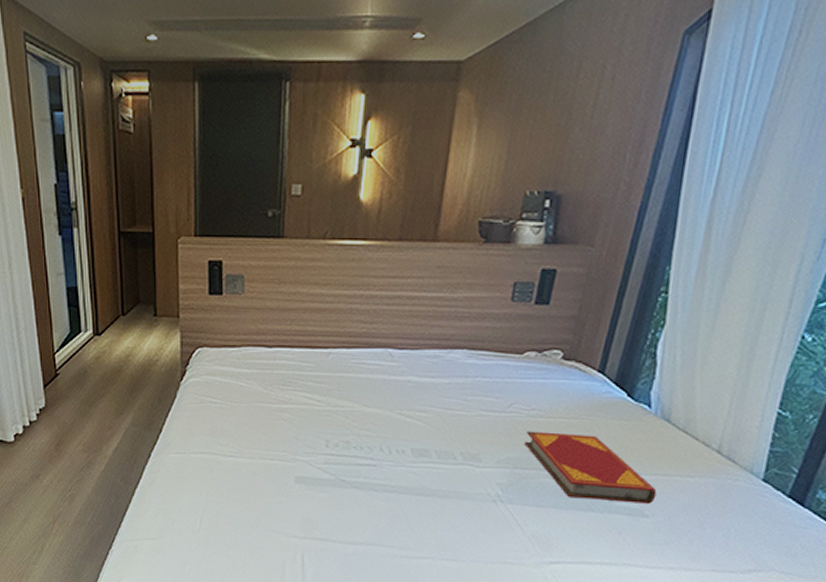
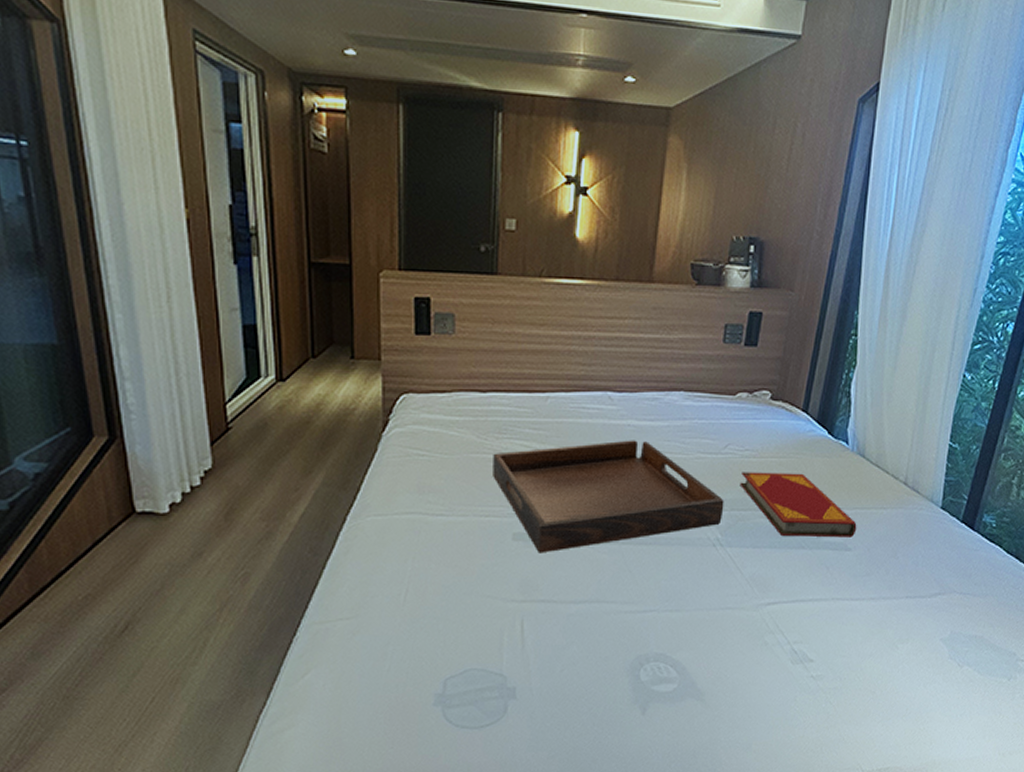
serving tray: none [277,395,507,497] -> present [493,440,724,554]

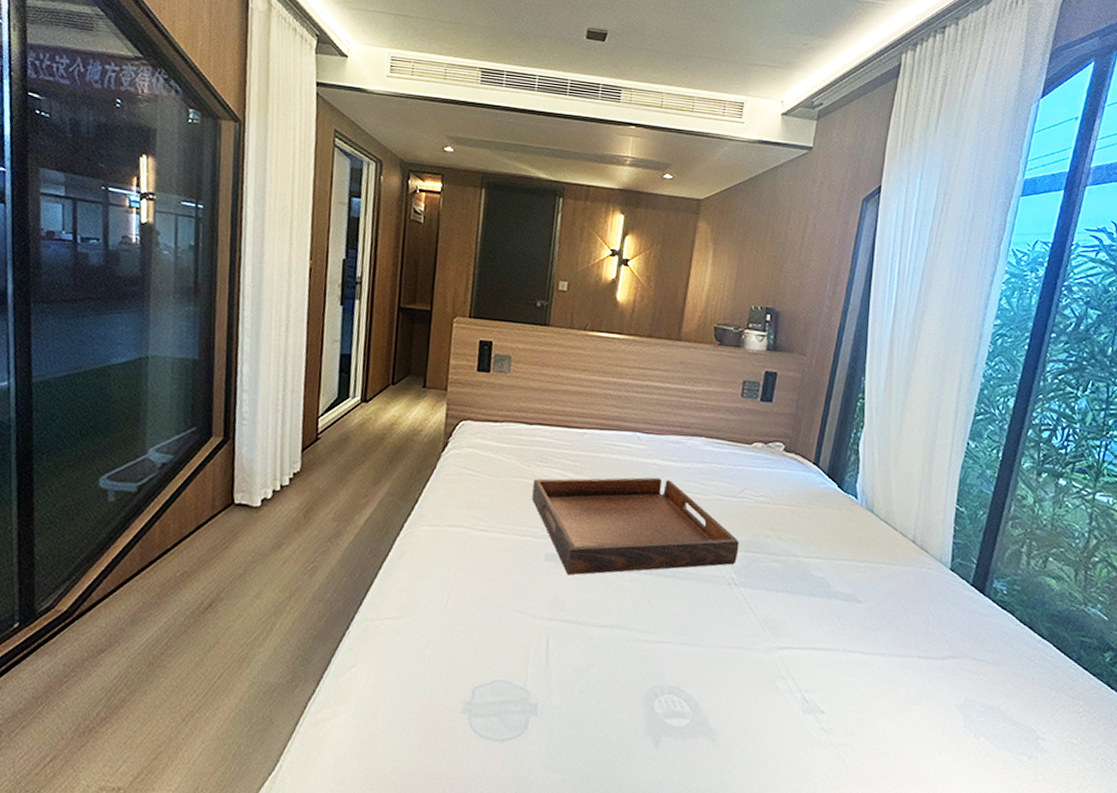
hardback book: present [740,472,857,538] -> none [754,516,867,590]

